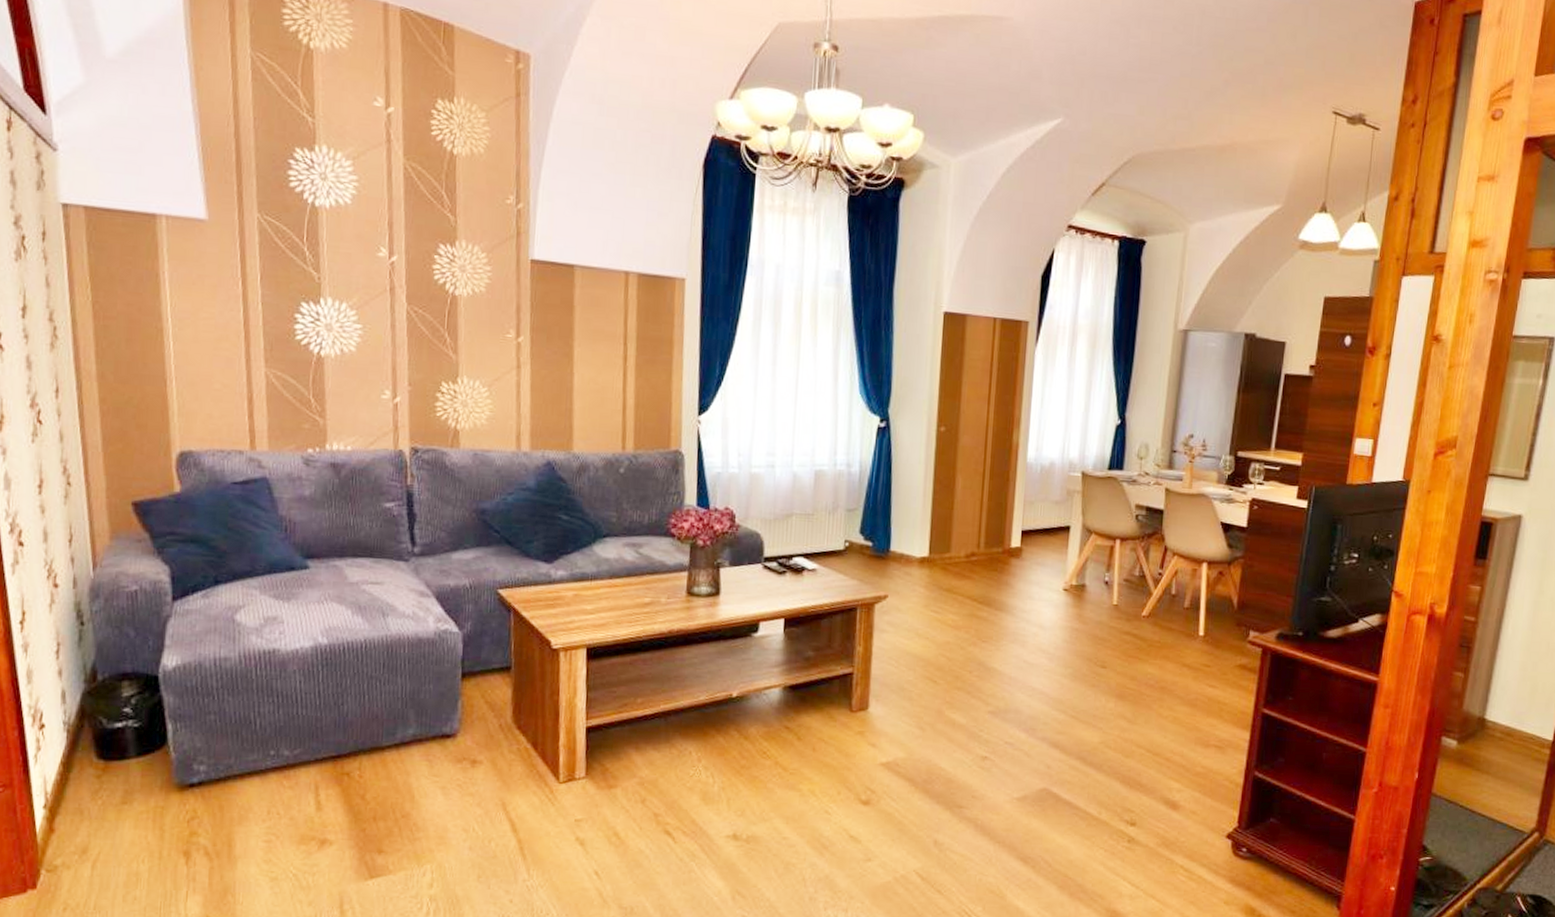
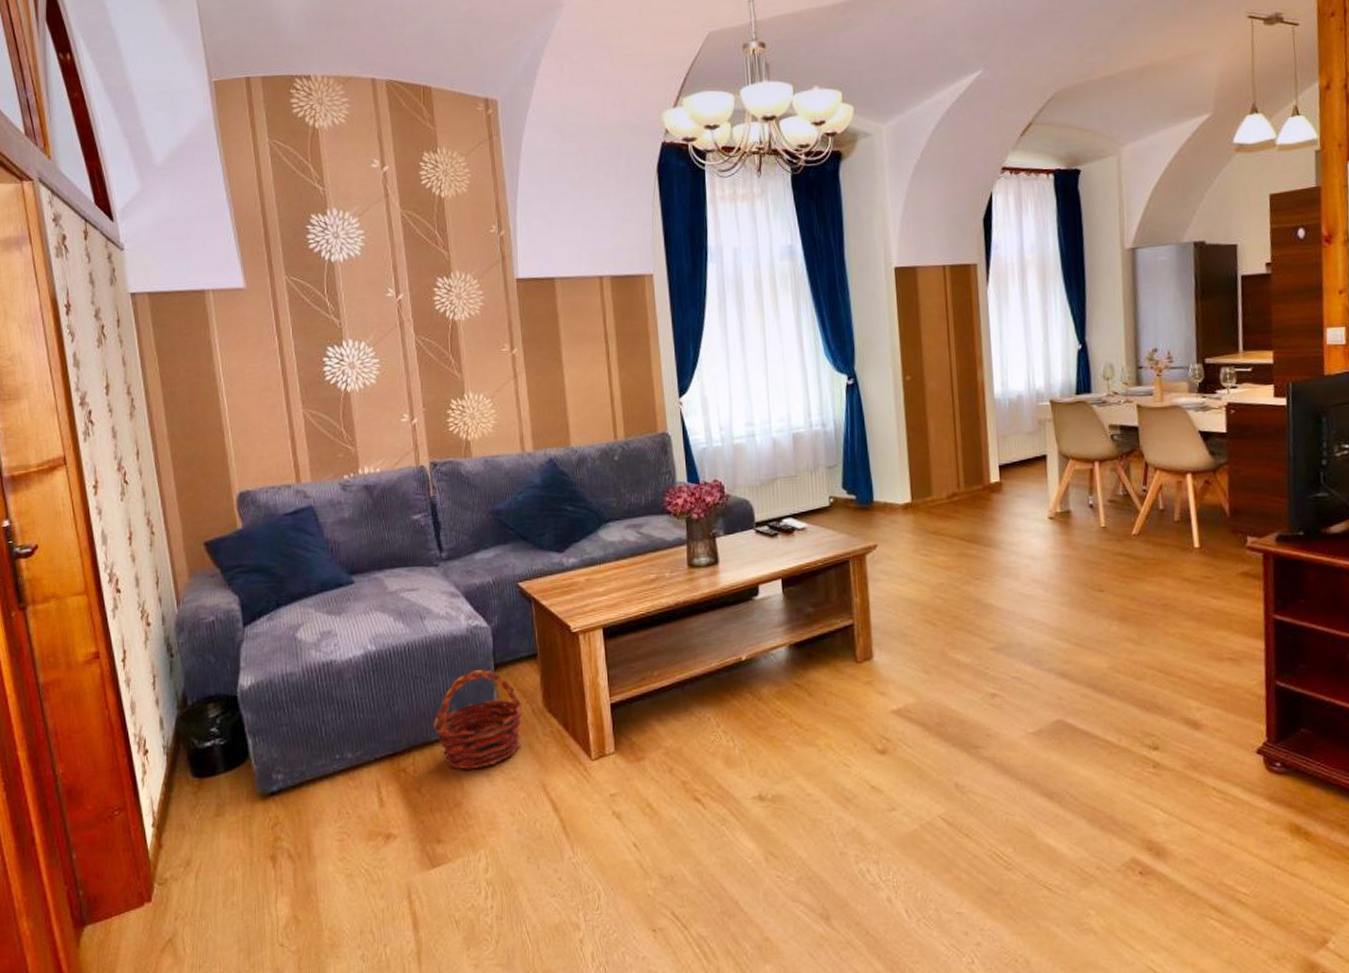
basket: none [386,677,489,781] -> present [433,670,523,770]

